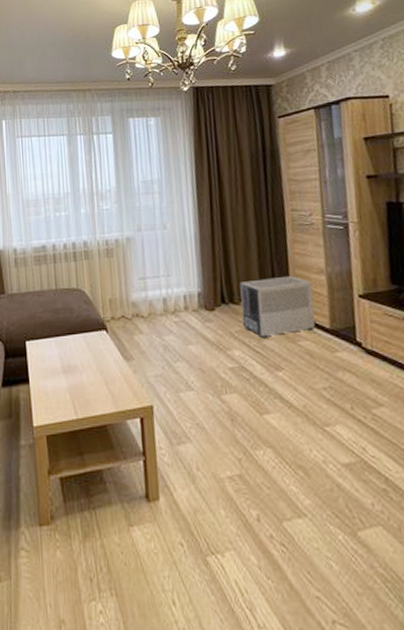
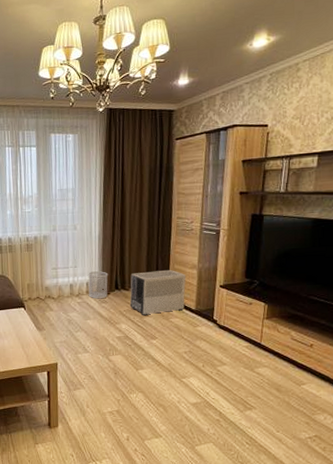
wastebasket: none [185,280,212,317] -> present [88,271,109,299]

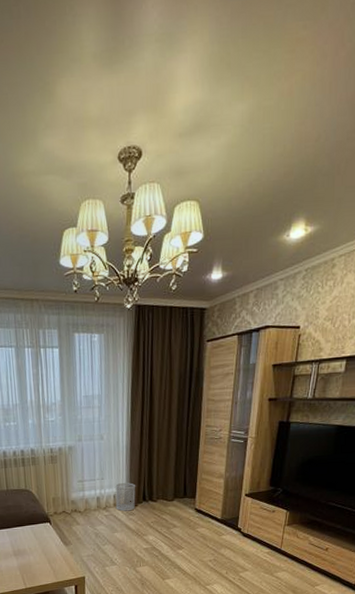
air purifier: present [129,269,187,316] -> none [157,479,213,527]

